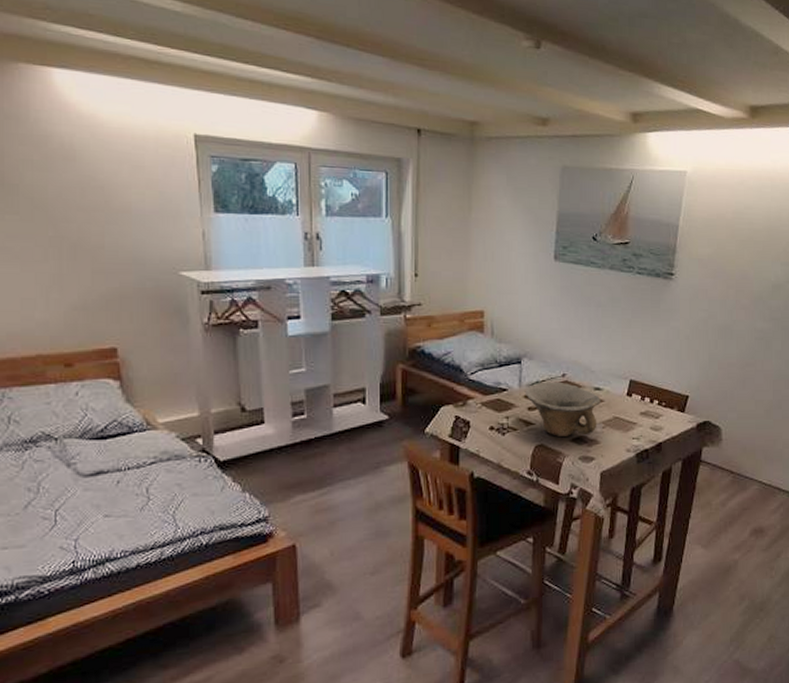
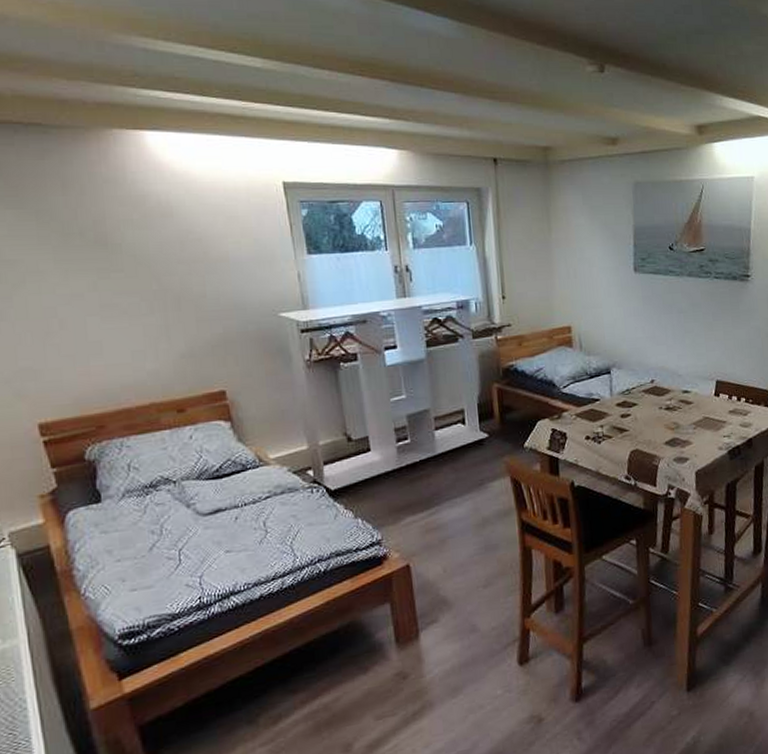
bowl: present [524,382,601,438] -> none [616,388,690,441]

